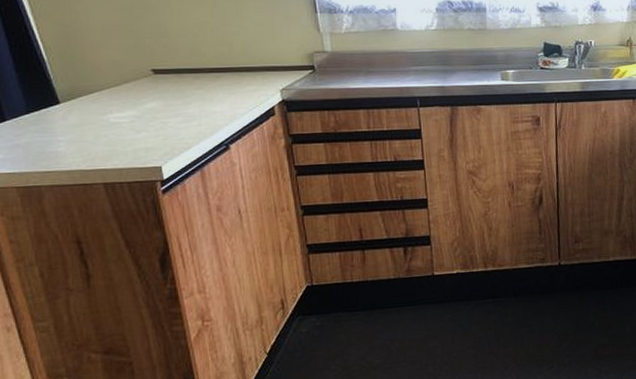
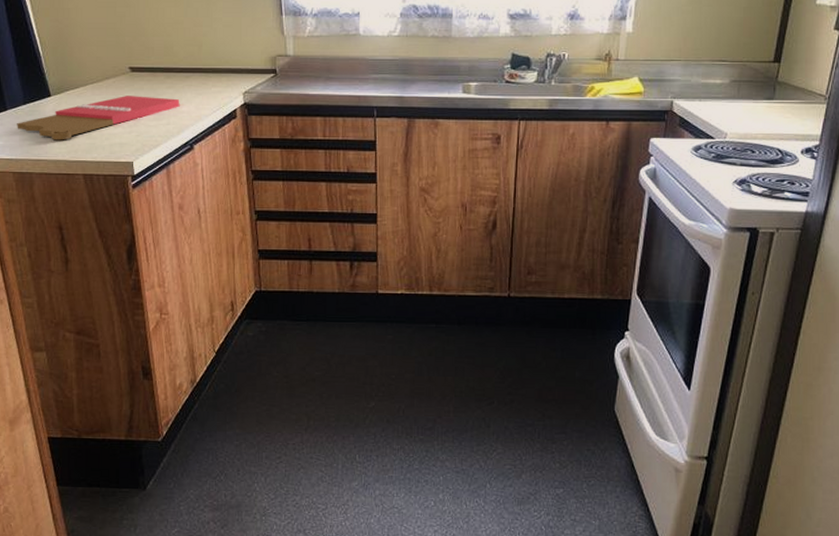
cutting board: none [19,98,212,150] -> present [17,96,180,141]

